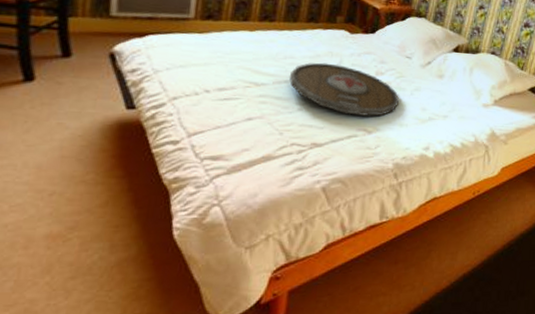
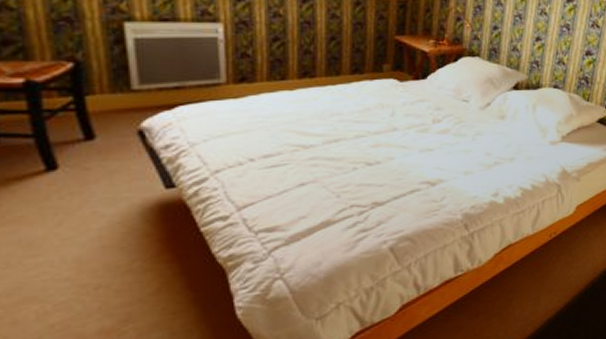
serving tray: present [289,62,400,116] -> none [339,116,462,168]

